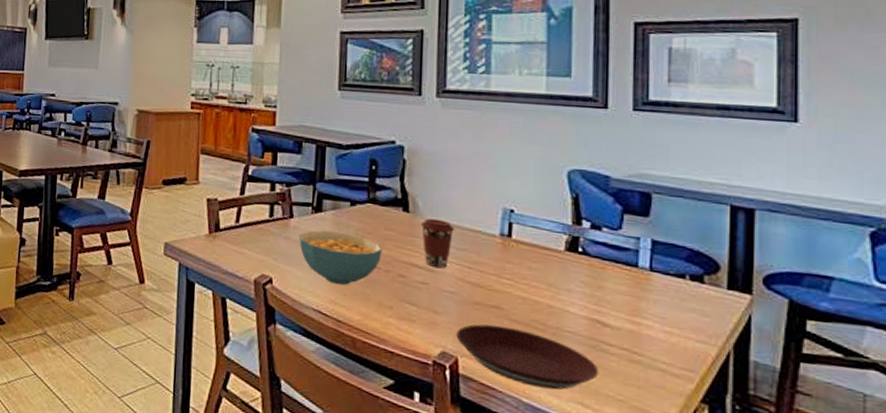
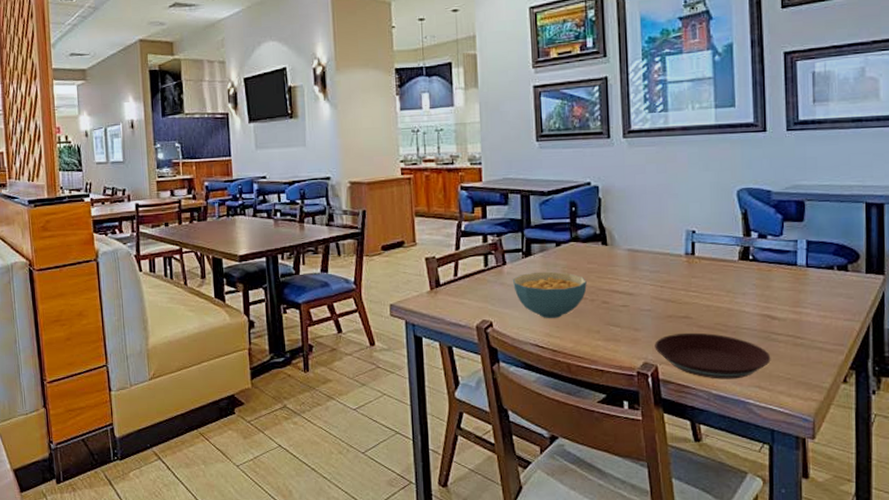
coffee cup: present [420,218,455,268] -> none [618,248,648,290]

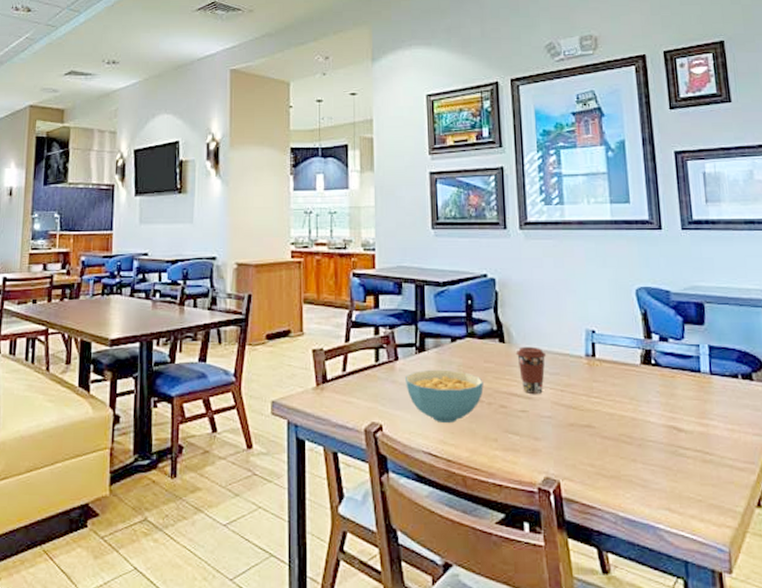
coffee cup: none [618,248,648,290] -> present [515,346,547,394]
plate: present [654,332,771,379] -> none [556,444,680,500]

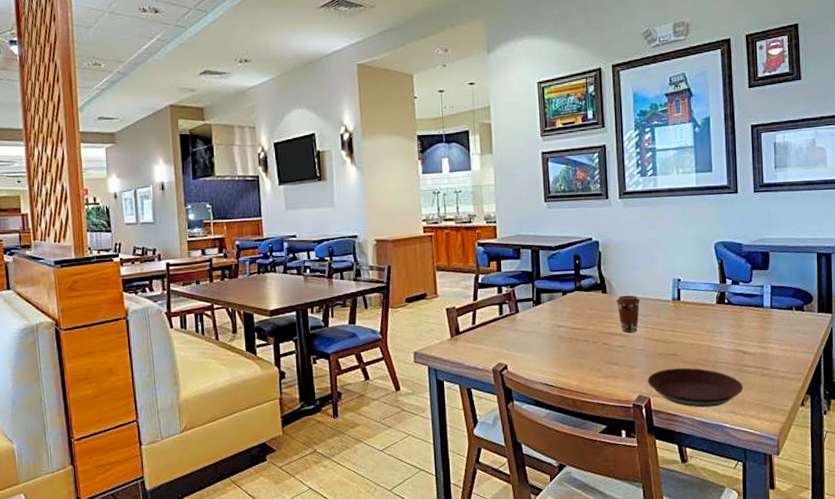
cereal bowl: present [406,369,484,422] -> none [525,317,589,360]
plate: none [556,444,680,500] -> present [647,367,744,408]

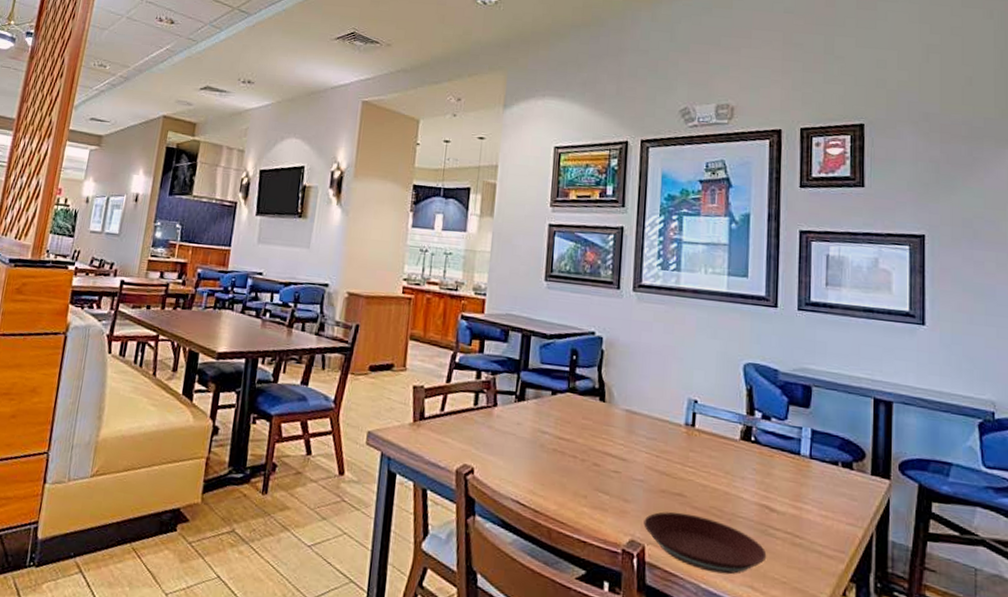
coffee cup: present [615,295,641,333] -> none [615,408,646,457]

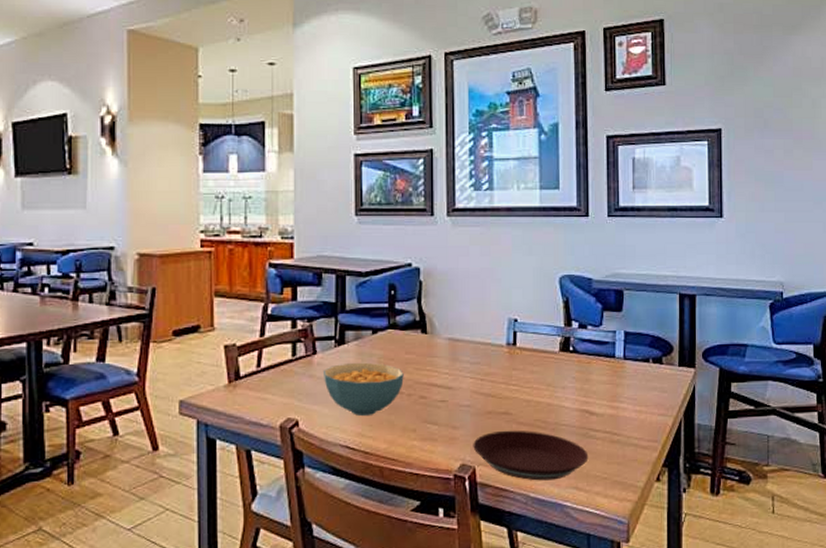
cereal bowl: none [501,419,579,475] -> present [324,362,404,415]

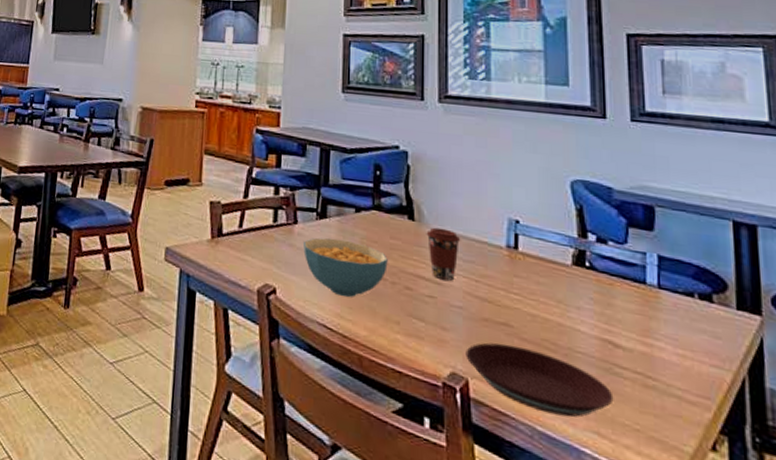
coffee cup: none [438,336,468,384] -> present [426,227,461,281]

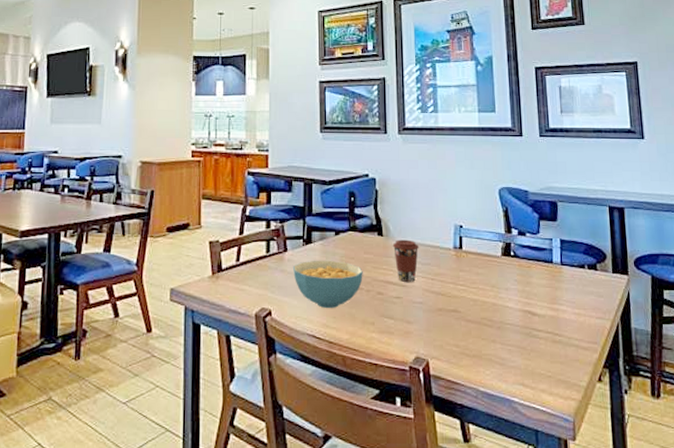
plate: present [466,342,614,418] -> none [426,327,533,376]

